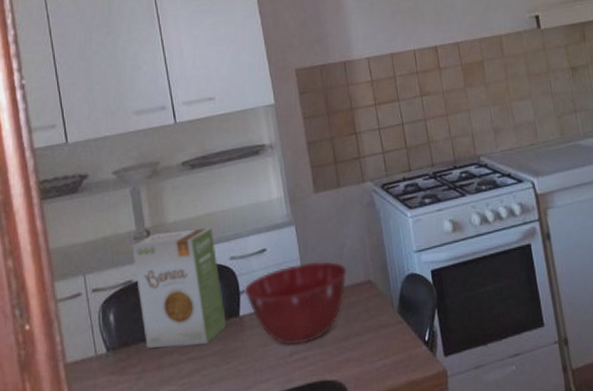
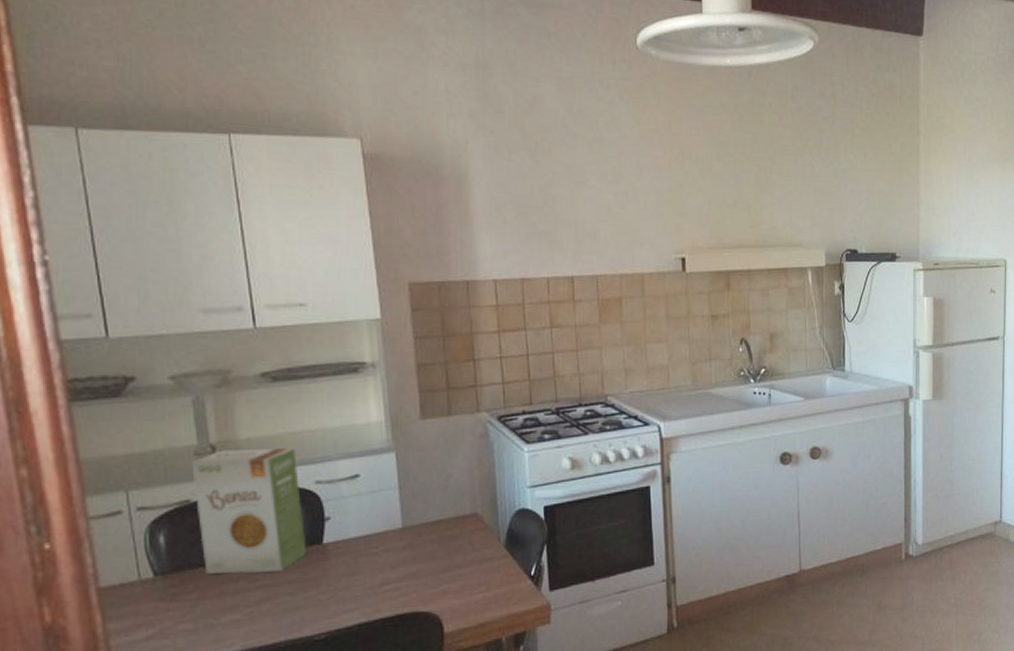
mixing bowl: present [243,261,347,346] -> none [328,490,452,576]

